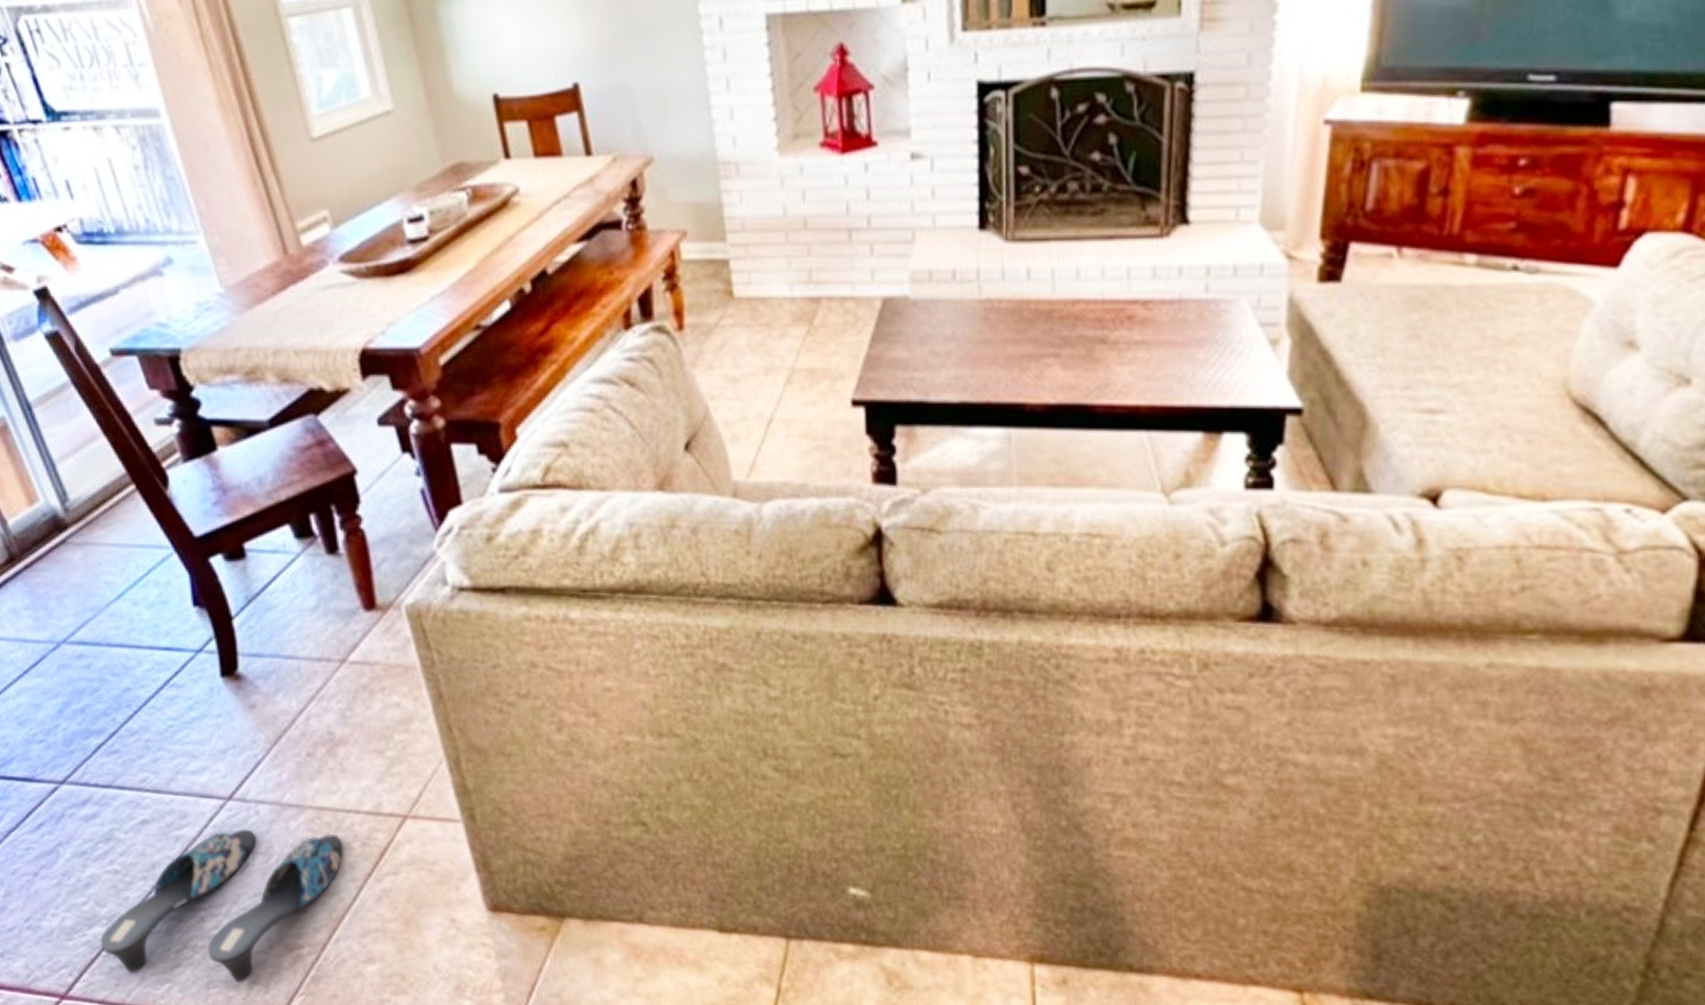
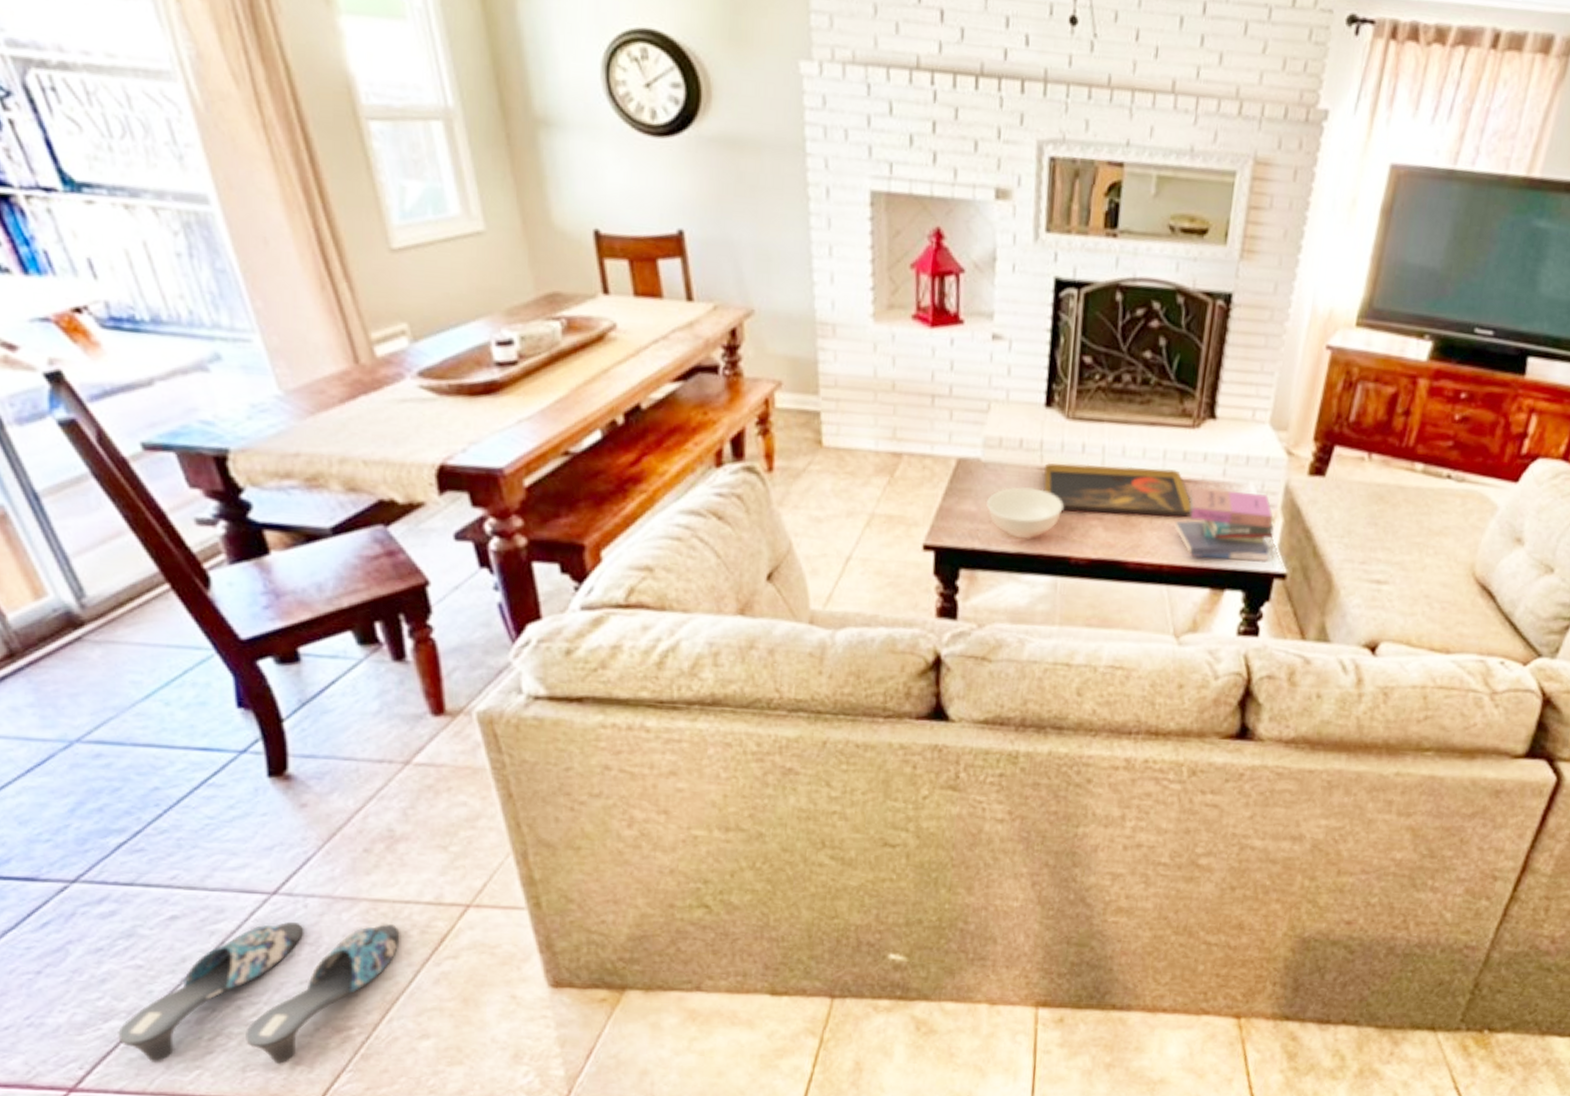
bowl: none [920,325,1010,386] -> present [987,486,1064,539]
decorative tray: none [985,290,1169,350] -> present [1044,463,1192,518]
books: none [1149,307,1279,396] -> present [1174,487,1274,562]

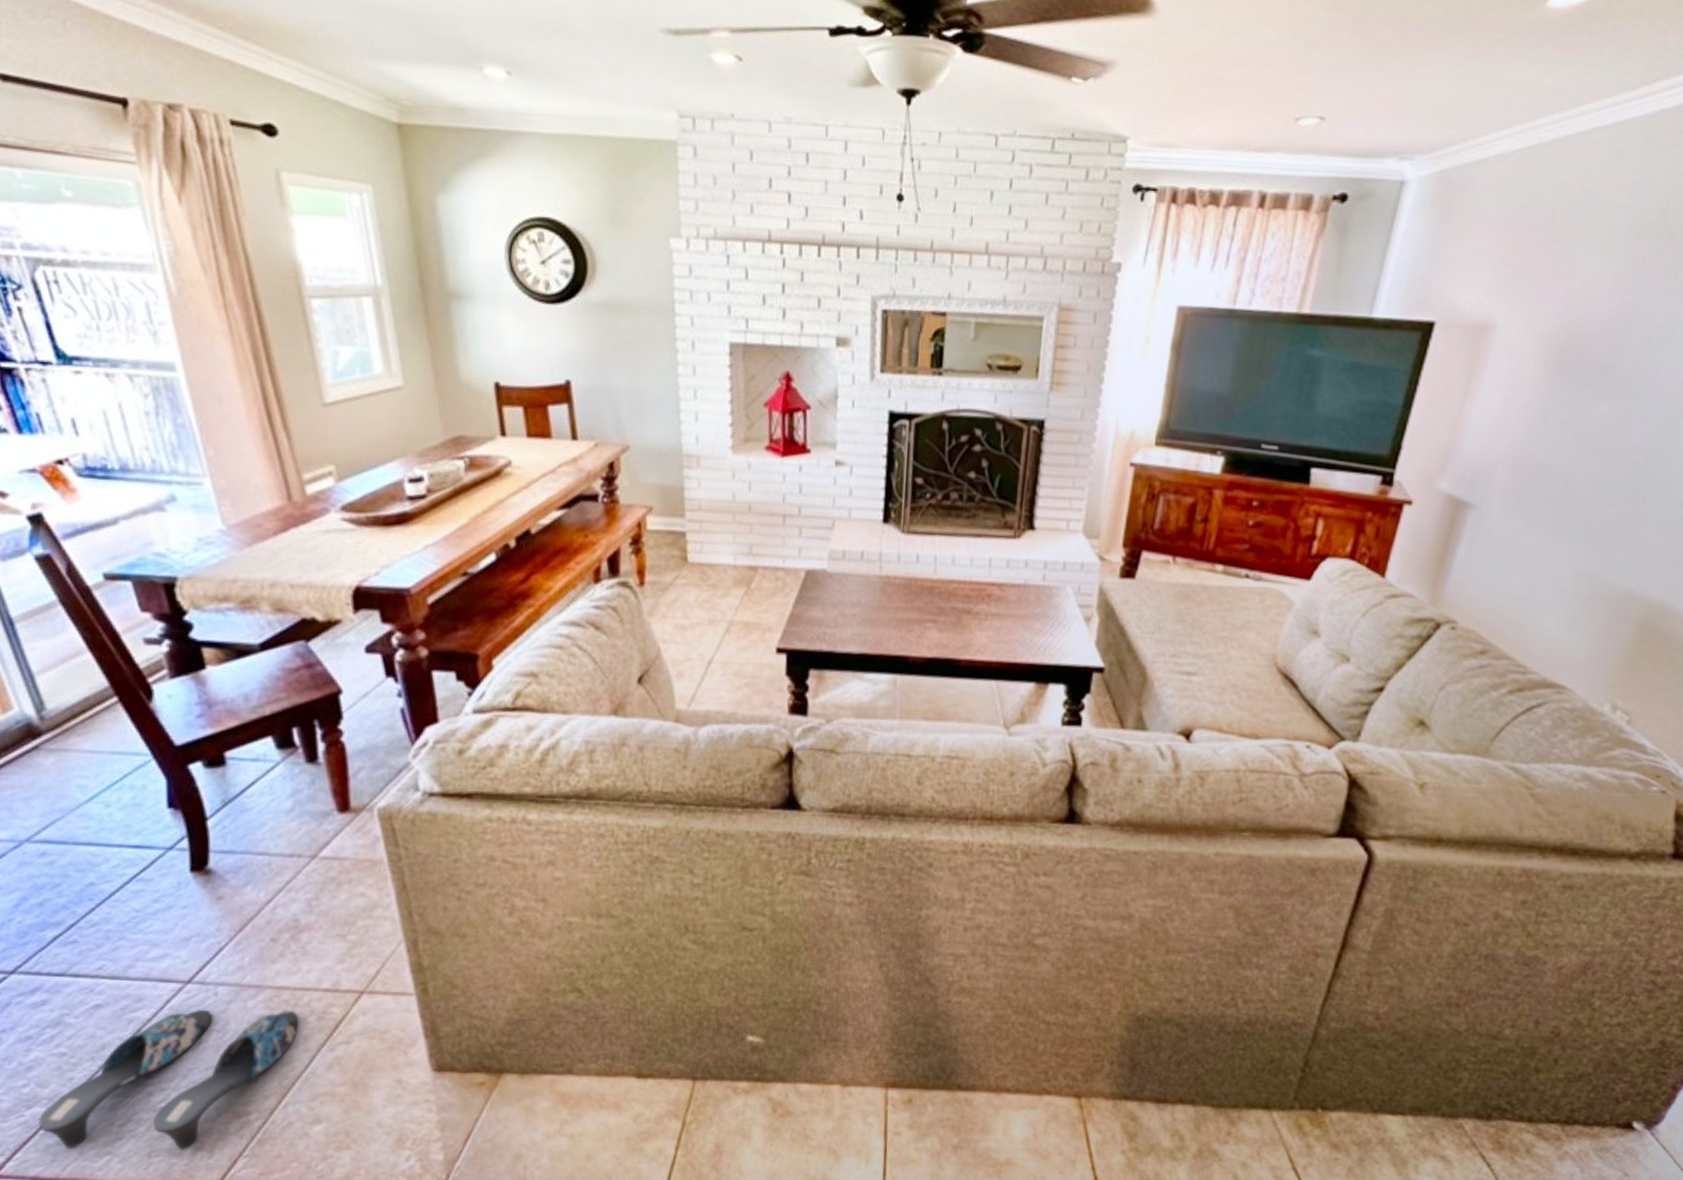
bowl: present [987,486,1064,539] -> none [832,594,901,641]
decorative tray: present [1044,463,1192,518] -> none [883,572,1016,619]
books: present [1174,487,1274,562] -> none [1001,590,1091,657]

